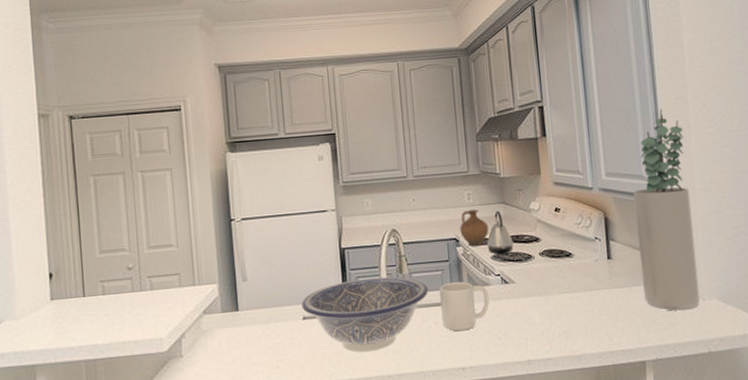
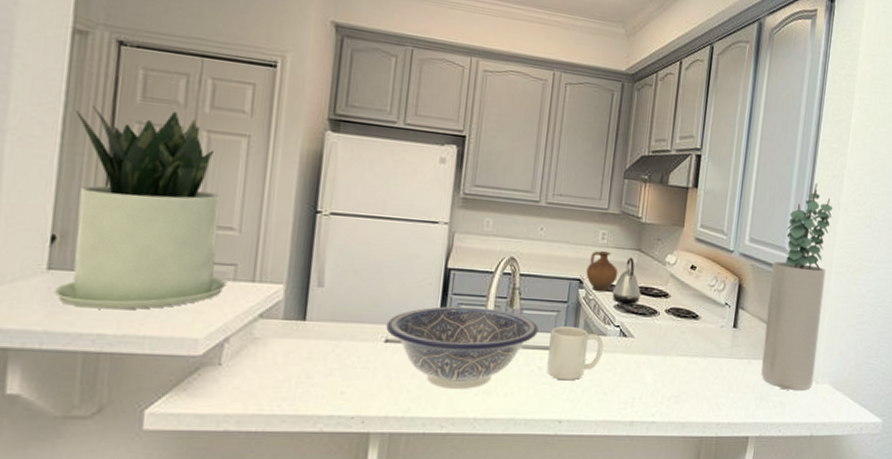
planter: none [49,162,175,326] -> present [53,105,227,310]

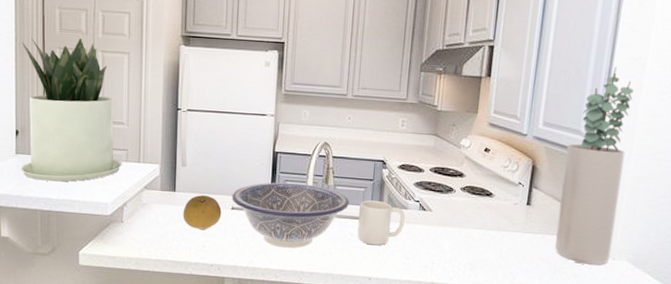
fruit: none [314,325,371,370] -> present [183,195,222,229]
ceramic jug: present [586,251,618,291] -> none [388,136,417,171]
kettle: present [612,257,641,304] -> none [412,141,438,183]

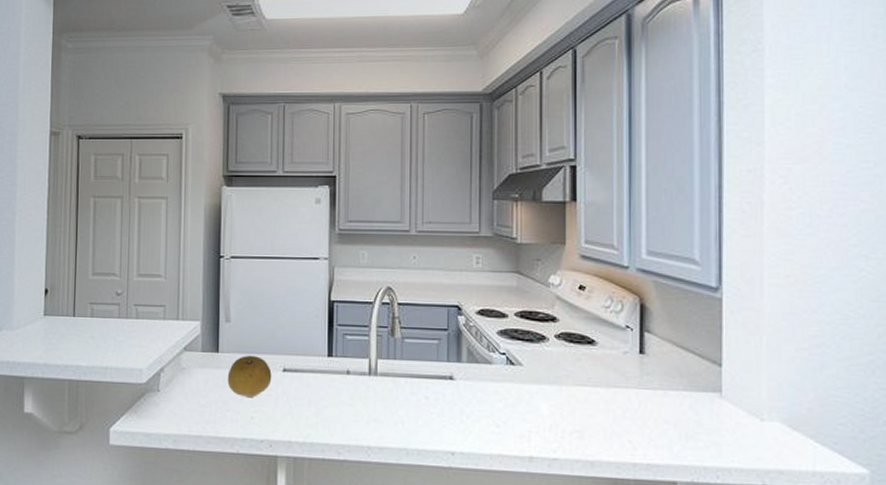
planter: present [20,38,122,182] -> none [48,185,159,346]
decorative bowl: present [232,182,349,249] -> none [283,336,421,418]
mug: present [357,200,405,246] -> none [434,354,490,411]
vase: present [555,67,633,266] -> none [680,181,757,430]

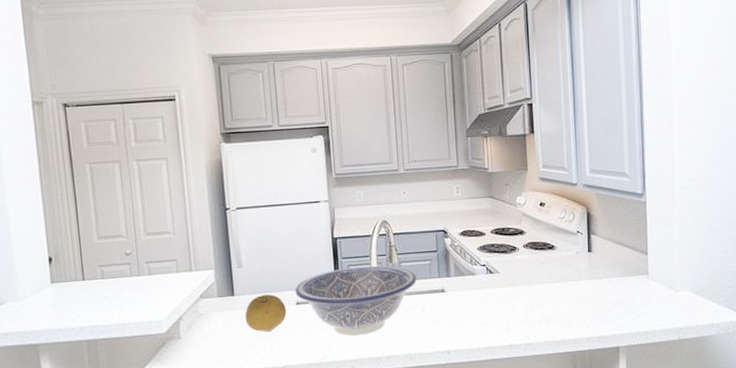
decorative bowl: none [283,336,421,418] -> present [295,265,417,337]

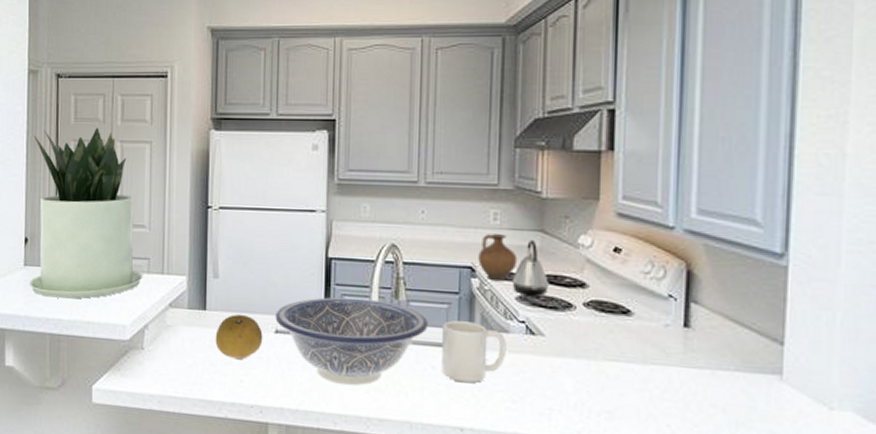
planter: none [45,150,173,308] -> present [29,128,143,299]
mug: none [427,271,475,318] -> present [441,320,506,384]
ceramic jug: none [448,203,476,238] -> present [478,234,518,281]
kettle: none [473,204,499,246] -> present [512,239,549,296]

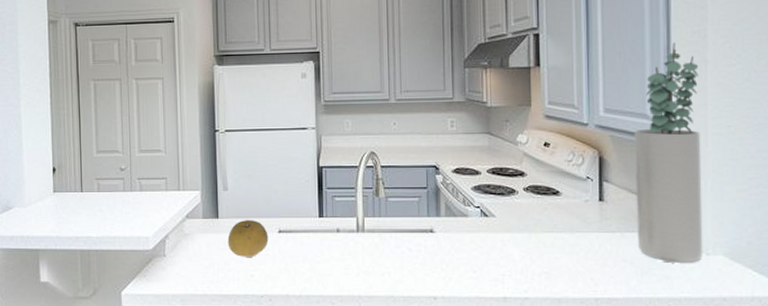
planter: present [29,128,143,299] -> none [56,68,162,218]
decorative bowl: present [275,297,428,386] -> none [278,198,404,271]
mug: present [441,320,506,384] -> none [415,209,467,260]
ceramic jug: present [478,234,518,281] -> none [440,138,471,175]
kettle: present [512,239,549,296] -> none [468,140,496,185]
vase: none [732,129,833,419] -> present [634,43,703,264]

